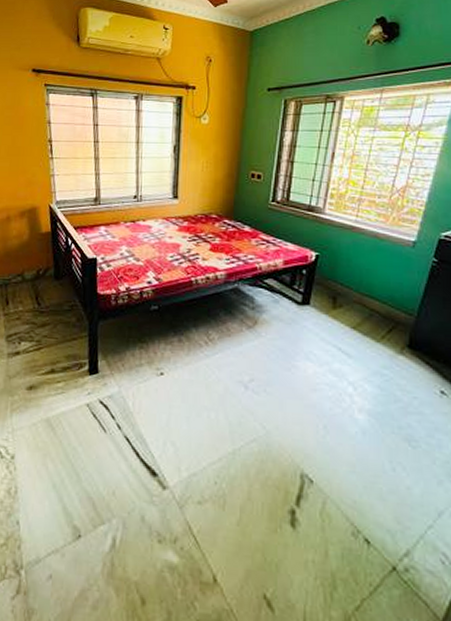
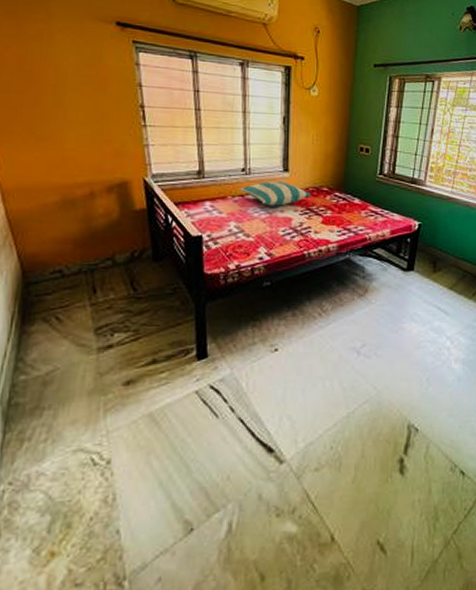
pillow: none [132,207,199,232] -> present [241,180,310,206]

